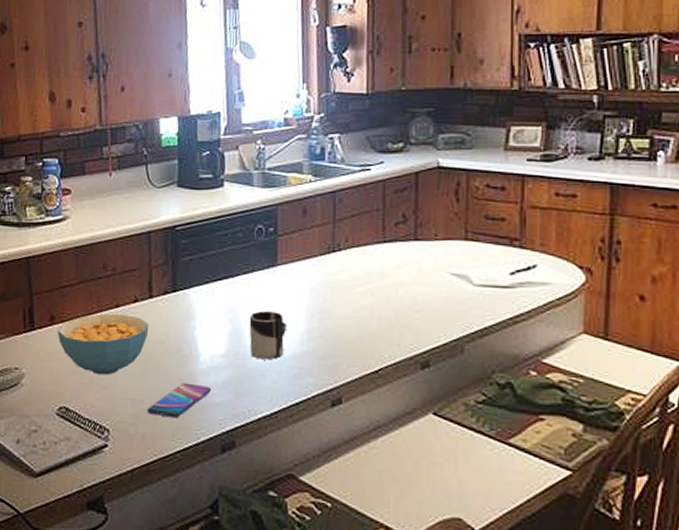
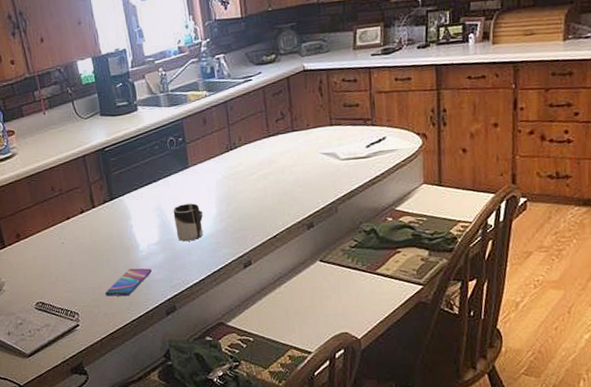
cereal bowl: present [58,314,149,375] -> none [24,224,97,274]

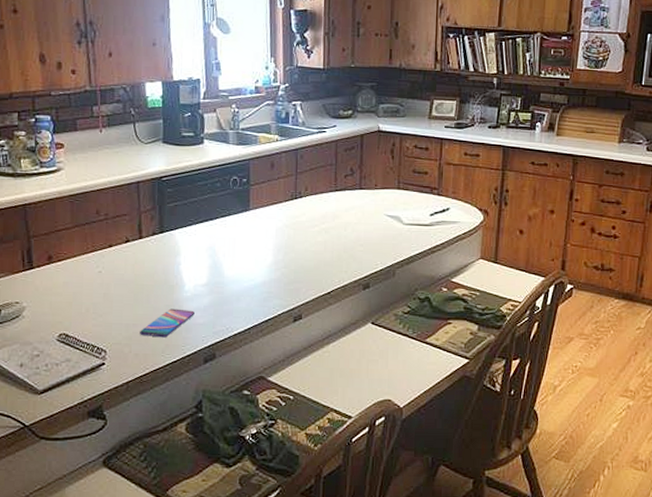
cup: present [173,203,203,242] -> none [226,247,257,287]

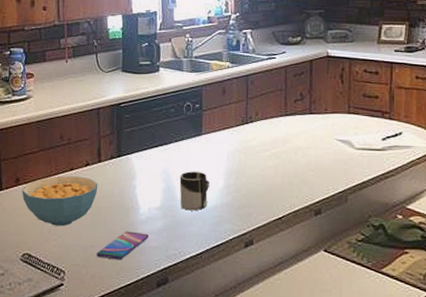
cereal bowl: none [56,253,140,305] -> present [22,176,98,226]
cup: none [226,247,257,287] -> present [179,171,209,211]

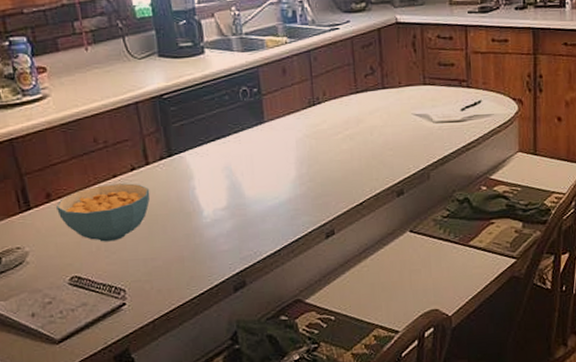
smartphone: present [96,231,148,260] -> none [160,236,217,270]
cup: present [179,171,209,211] -> none [245,164,280,207]

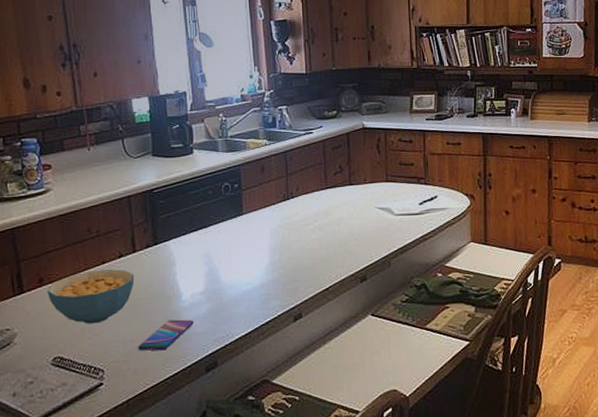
smartphone: none [160,236,217,270] -> present [138,319,193,351]

